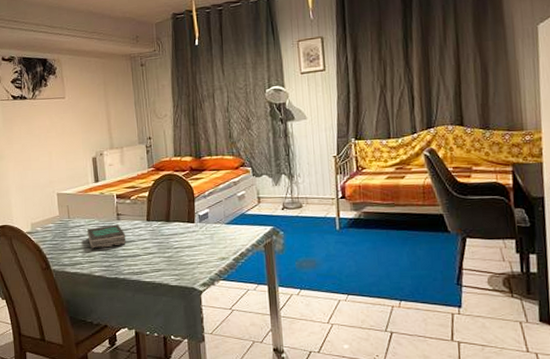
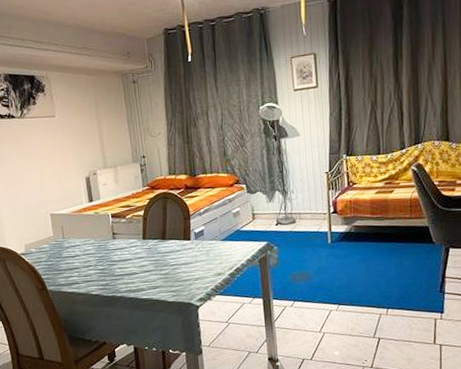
book: present [87,224,126,249] -> none [83,243,123,269]

